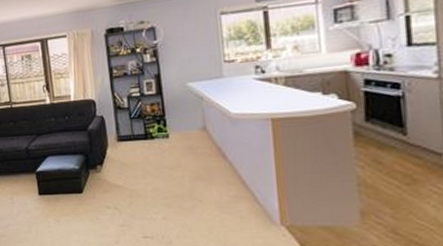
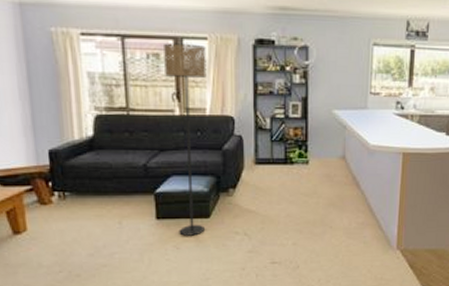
floor lamp: none [33,42,79,210] -> present [164,43,207,236]

